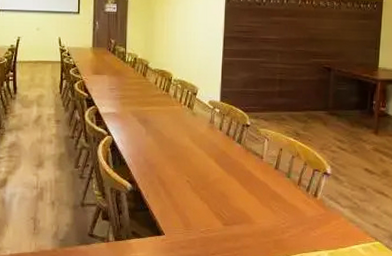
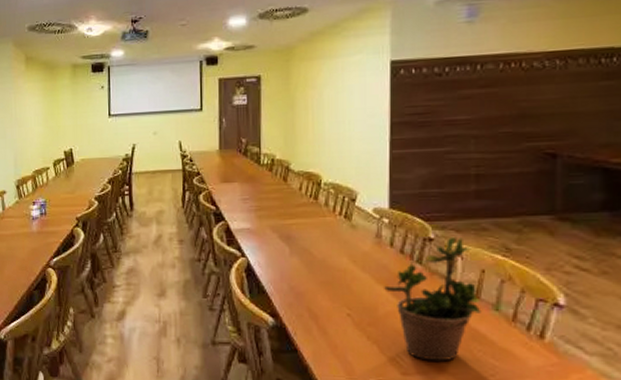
potted plant: none [214,124,279,215] -> present [384,236,481,361]

